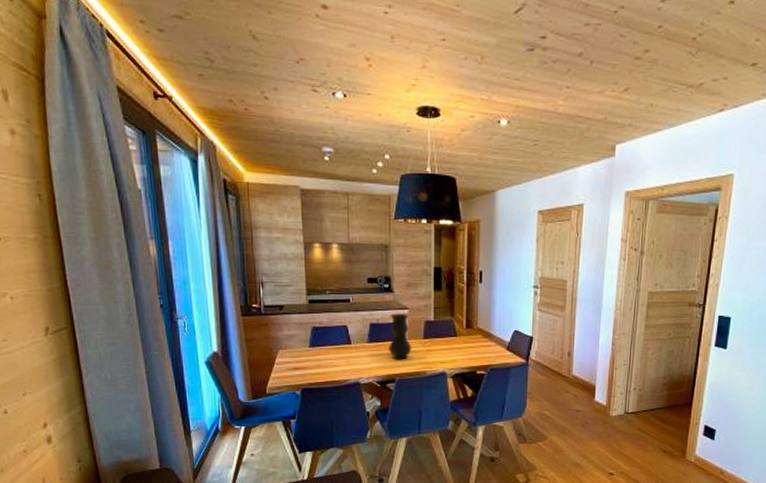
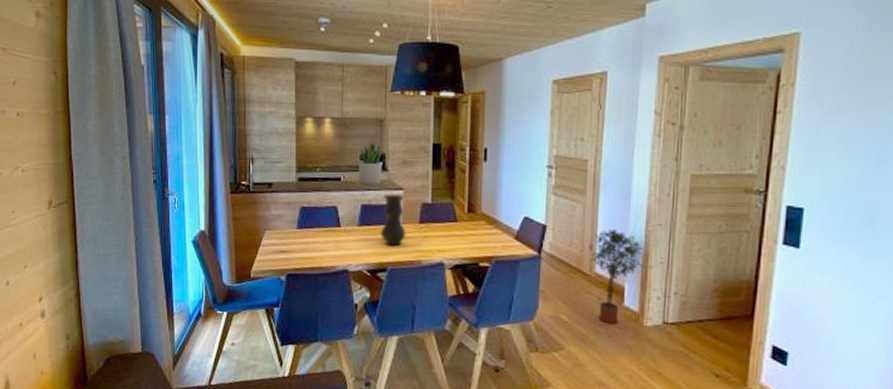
planter: none [366,265,388,307] -> present [358,141,383,187]
potted tree: none [568,339,611,417] -> present [590,229,644,325]

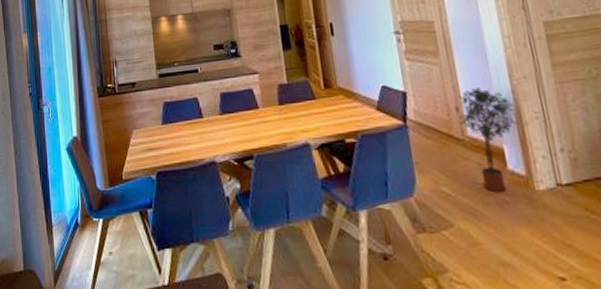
planter: present [358,141,383,187] -> none [212,29,237,75]
vase: present [381,194,406,247] -> none [240,78,268,132]

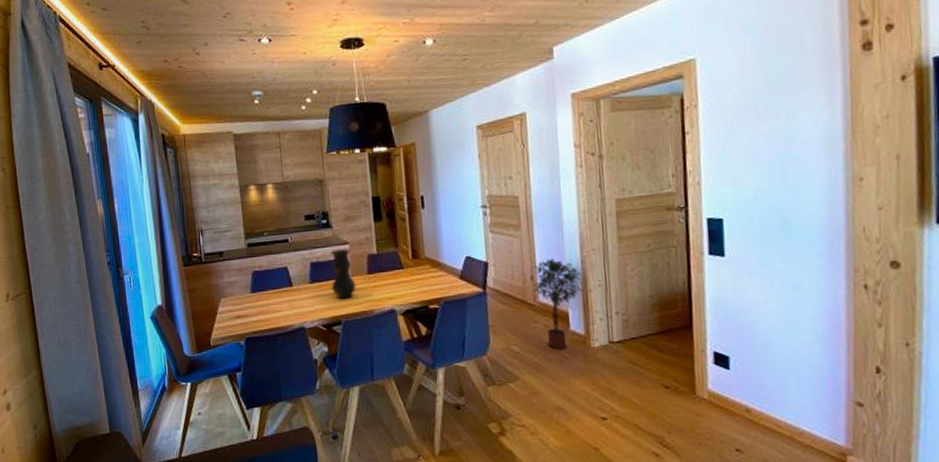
vase: none [240,78,268,132] -> present [330,249,356,300]

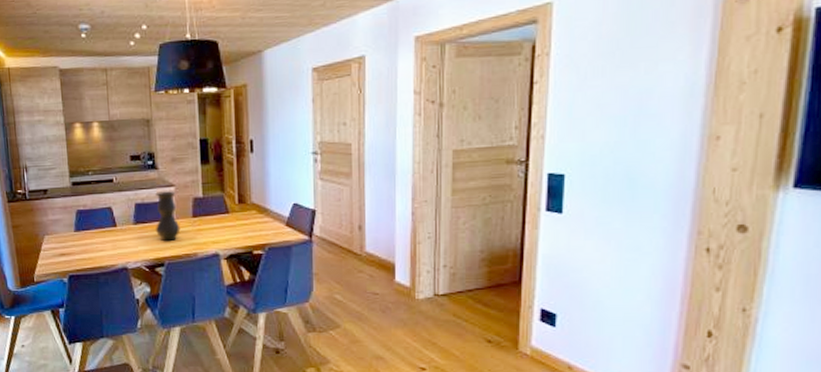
potted tree: present [533,259,583,350] -> none [360,209,412,301]

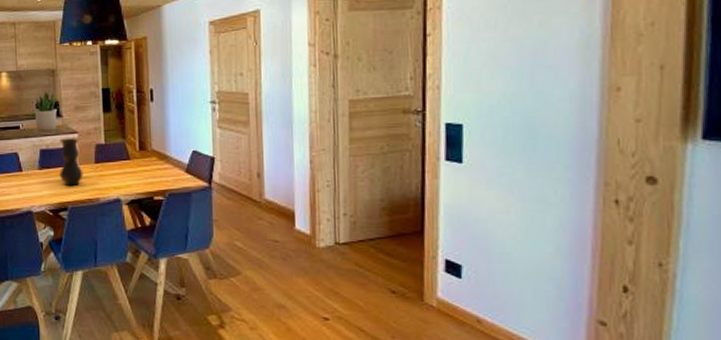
planter: none [129,141,153,186] -> present [35,90,57,132]

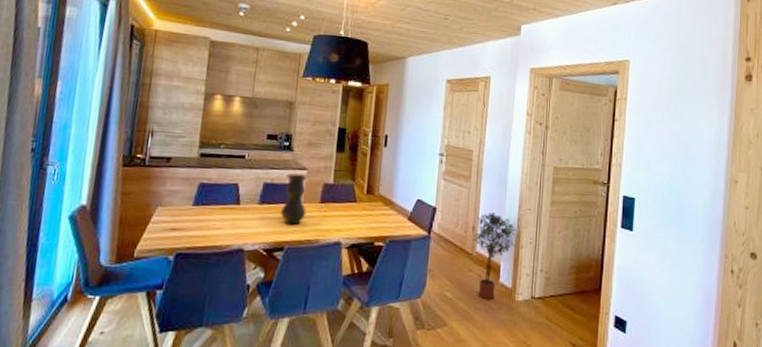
planter: present [35,90,57,132] -> none [263,122,290,166]
potted tree: none [259,157,311,248] -> present [472,212,517,300]

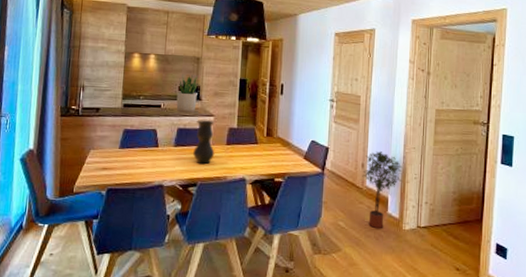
planter: none [263,122,290,166] -> present [176,75,198,113]

